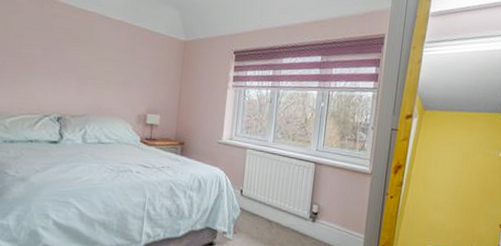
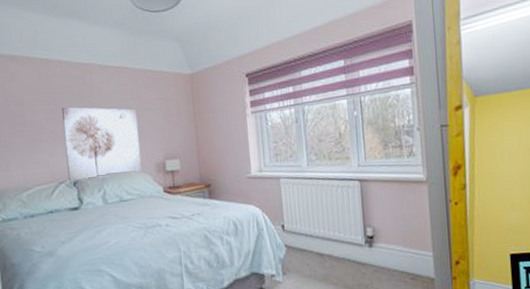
wall art: none [53,47,129,121] -> present [62,107,142,181]

